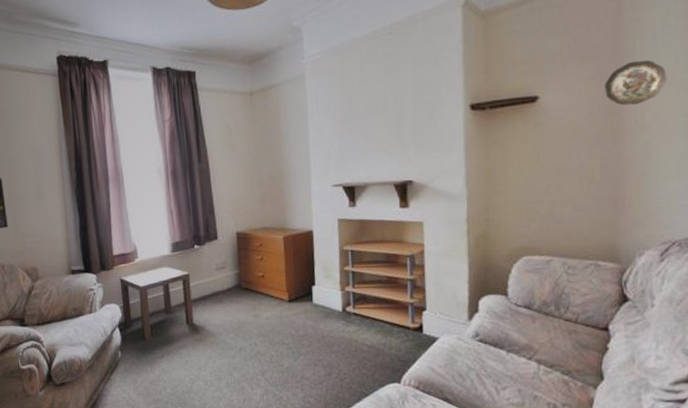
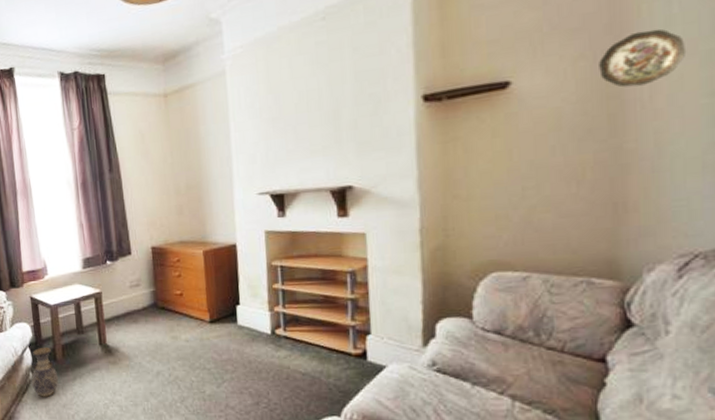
vase: none [121,326,147,376] -> present [32,347,59,398]

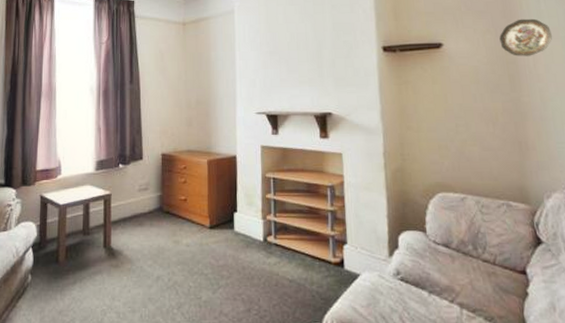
vase: present [32,347,59,398] -> none [30,247,58,303]

